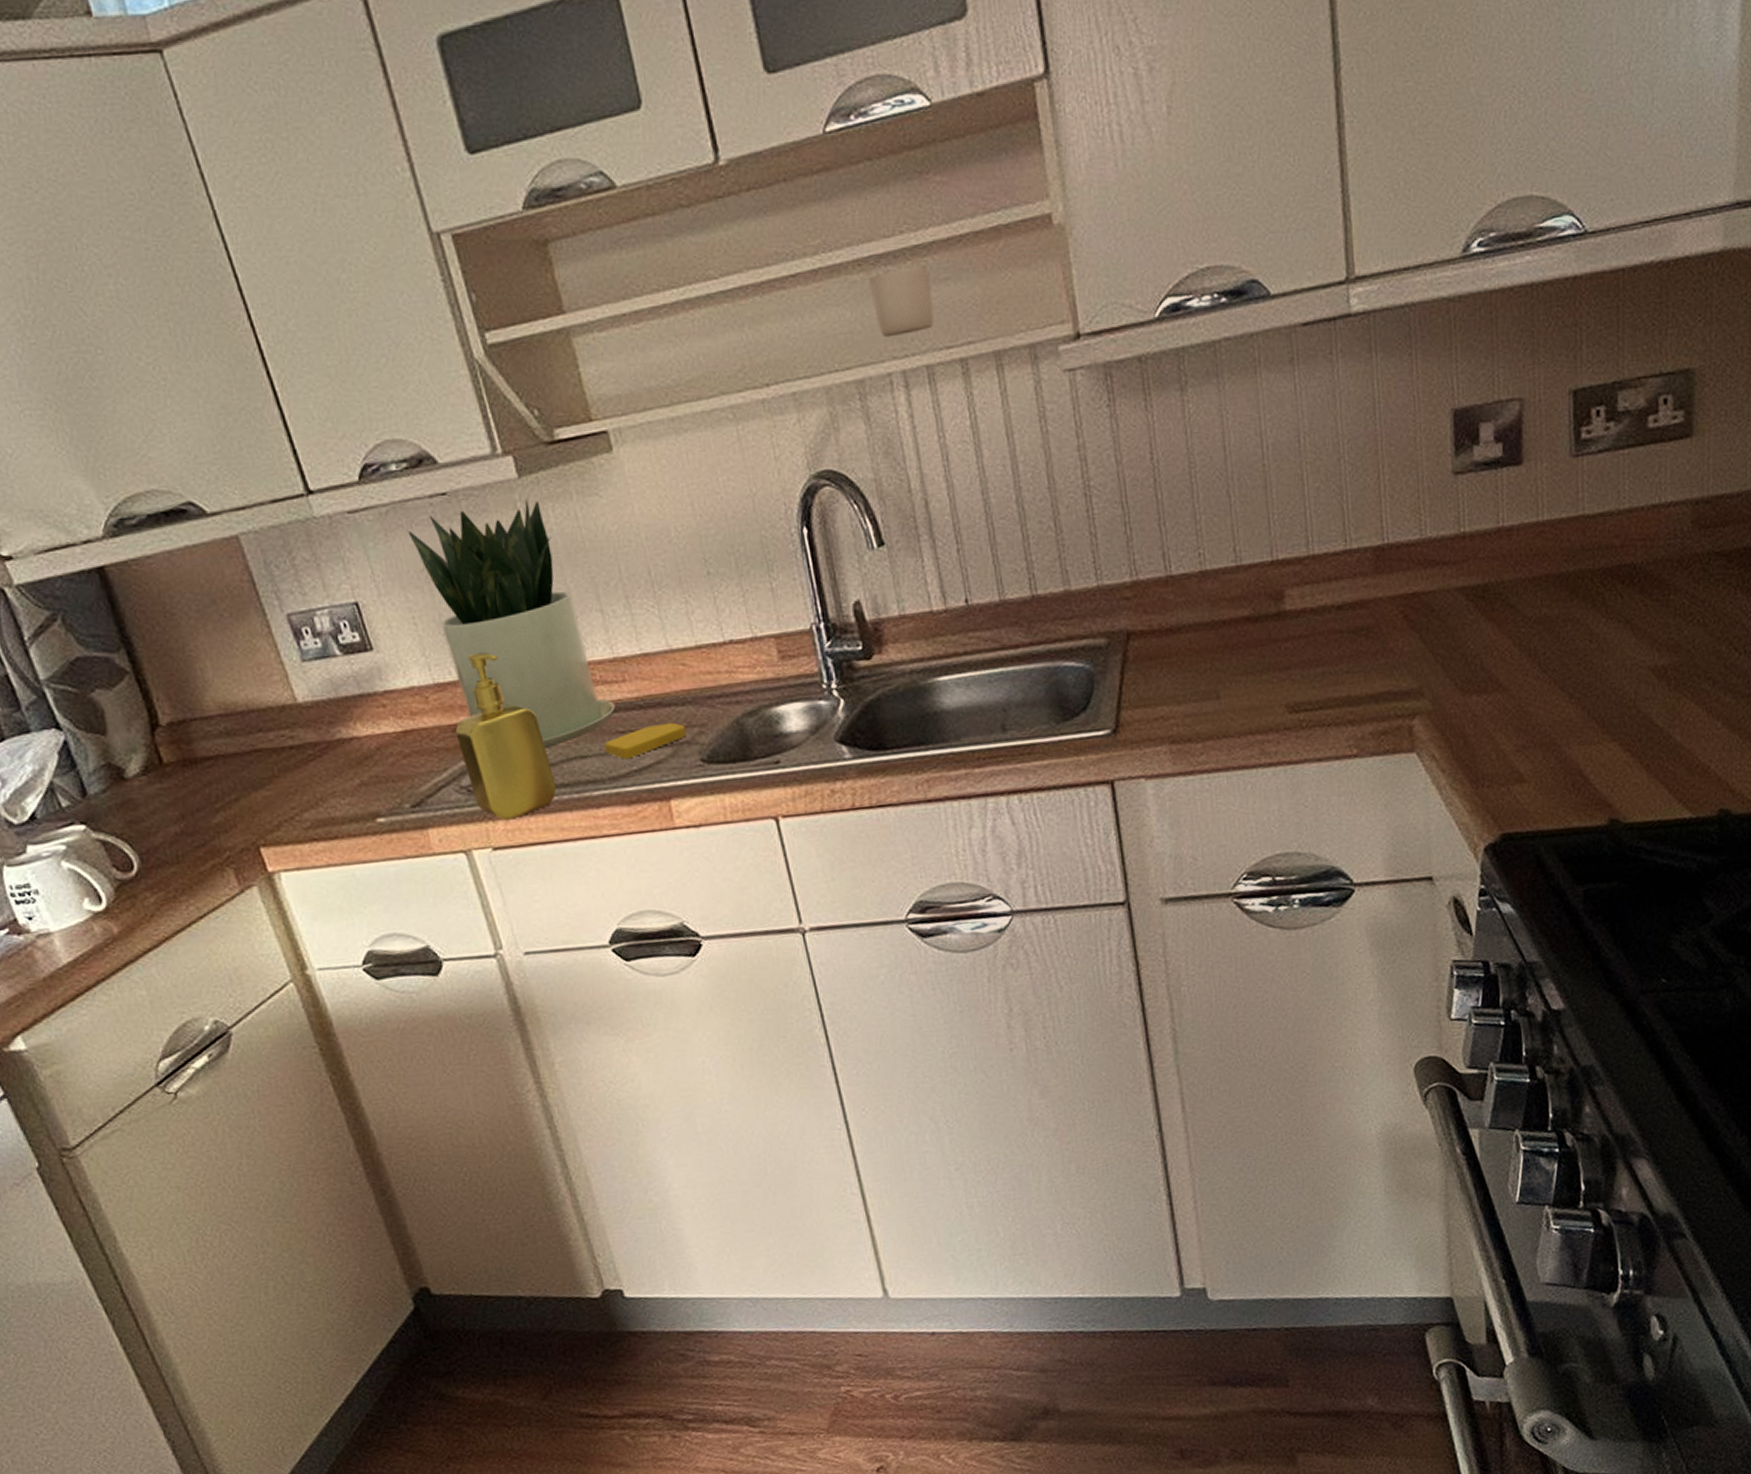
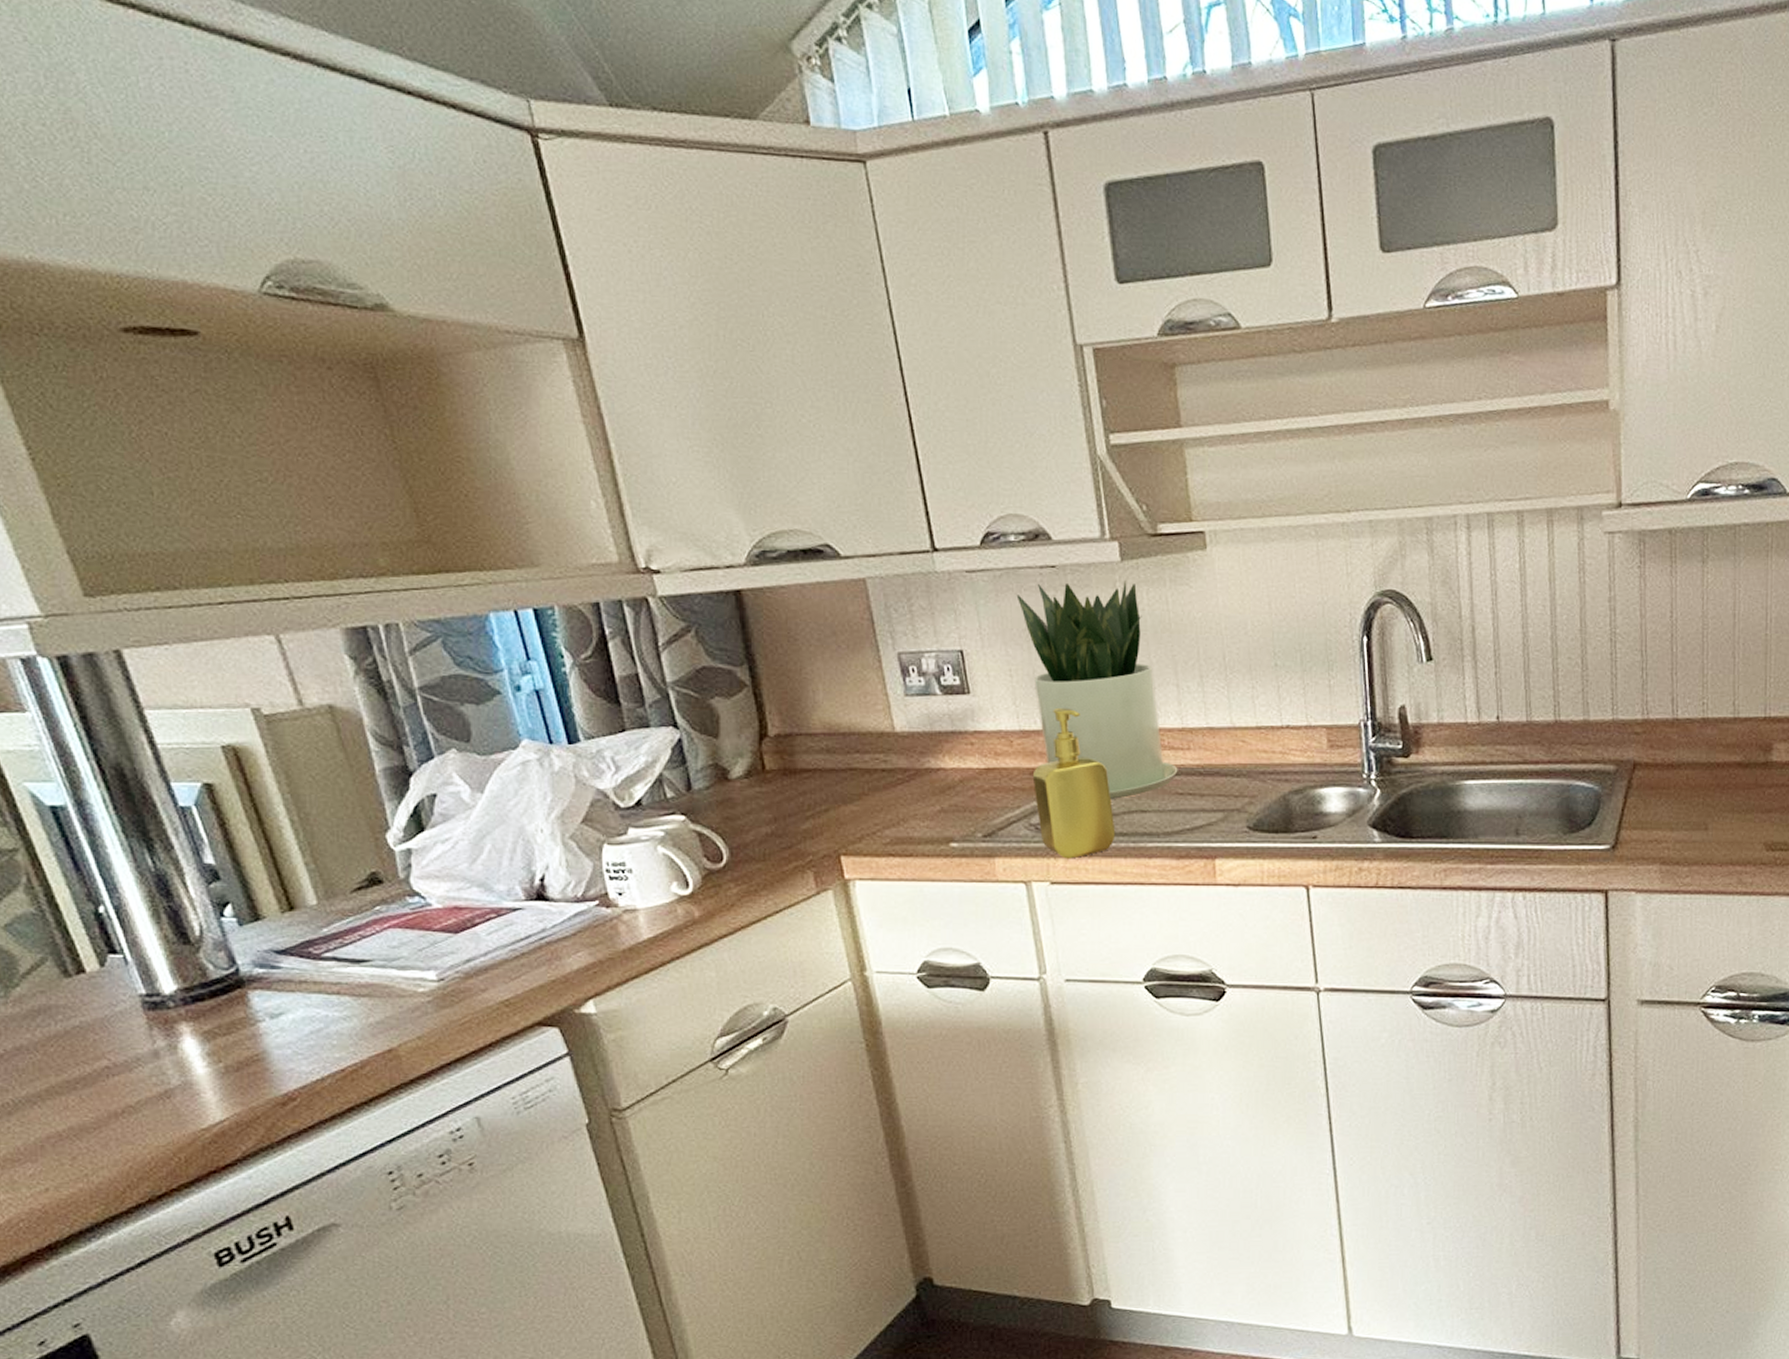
sponge: present [604,722,687,760] -> none [1164,790,1238,818]
cup: present [869,265,934,338] -> none [1447,428,1500,485]

